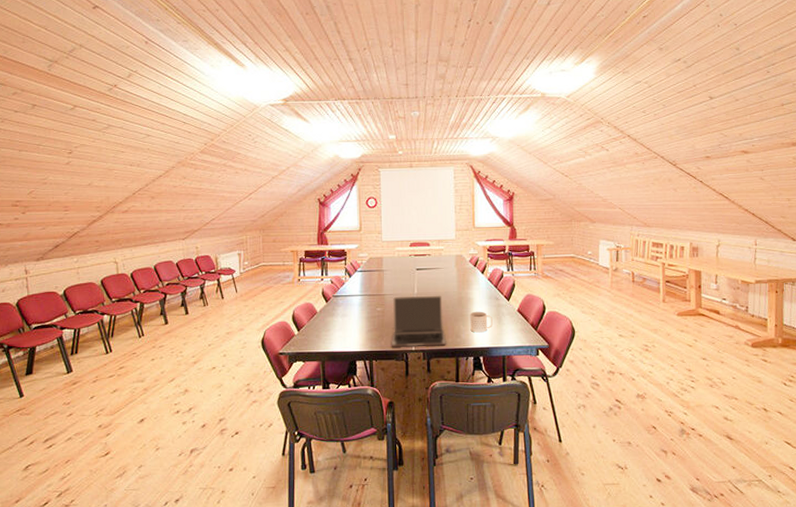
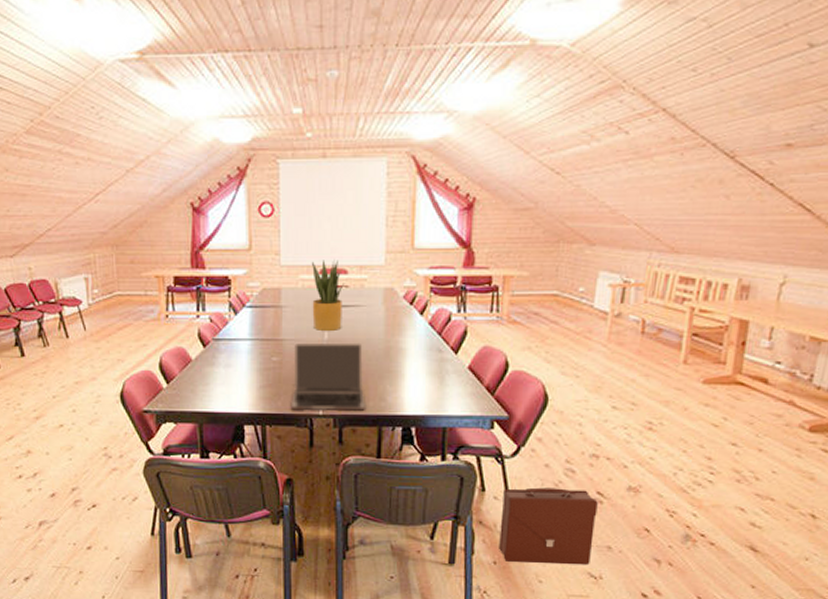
planter: none [404,236,429,288] -> present [311,260,346,332]
mug: present [470,311,493,334] -> none [400,366,432,397]
briefcase: none [549,398,618,459] -> present [499,487,598,565]

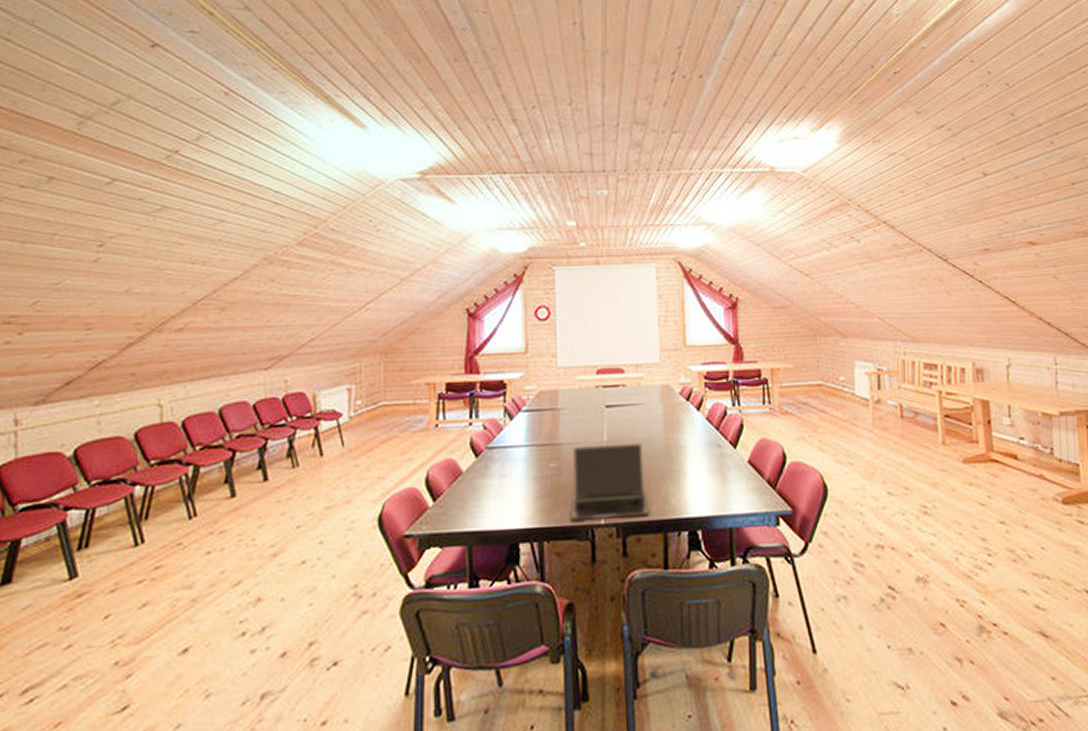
planter: present [311,260,346,332] -> none [588,359,623,433]
briefcase: present [499,487,598,565] -> none [797,585,894,680]

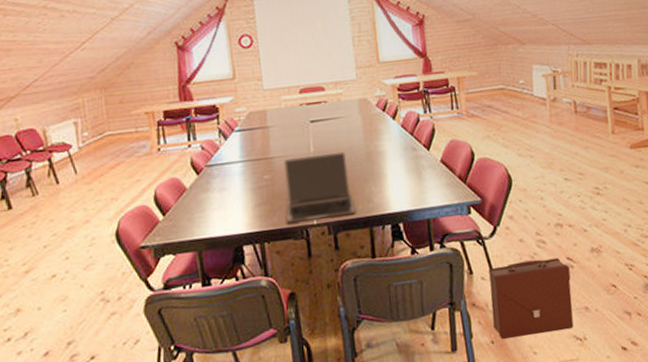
briefcase: none [797,585,894,680] -> present [488,257,574,339]

